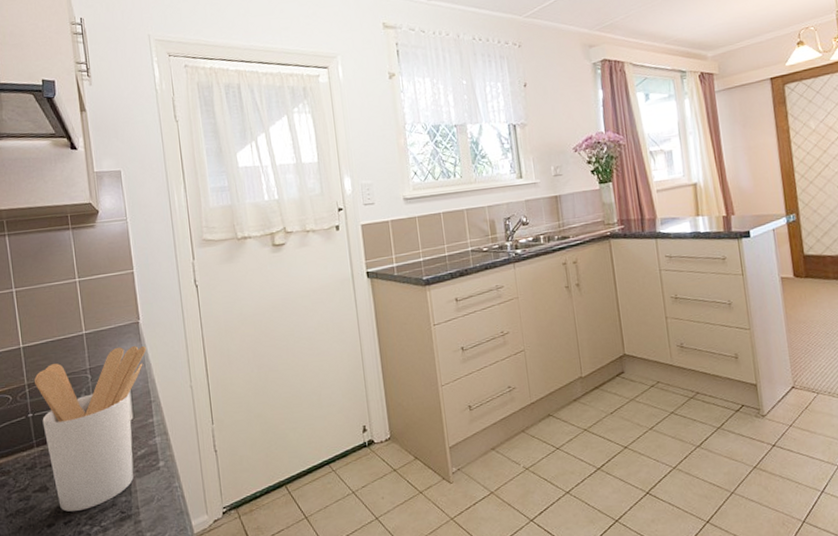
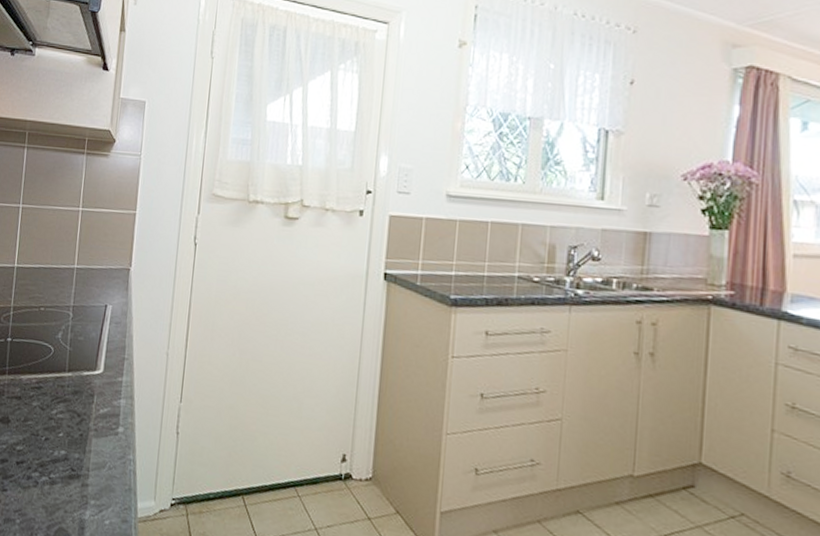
utensil holder: present [34,346,147,512] -> none [16,290,132,455]

